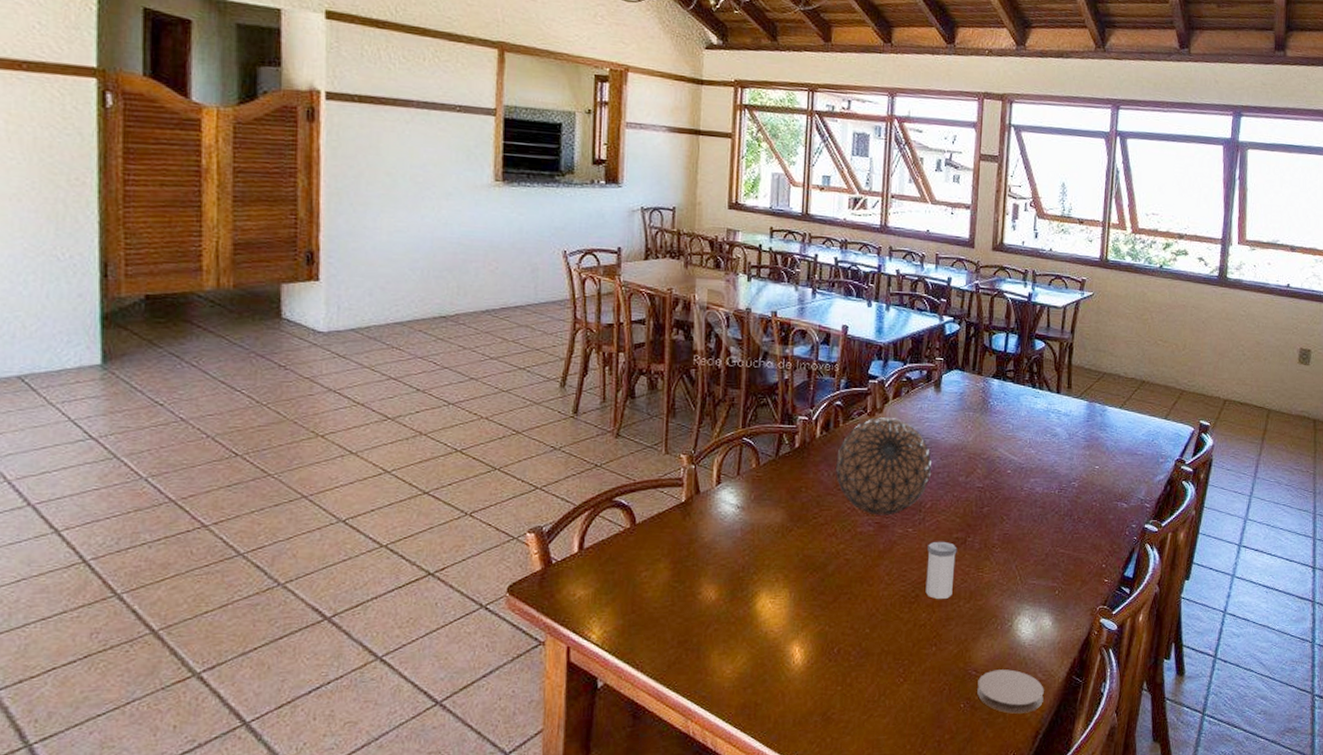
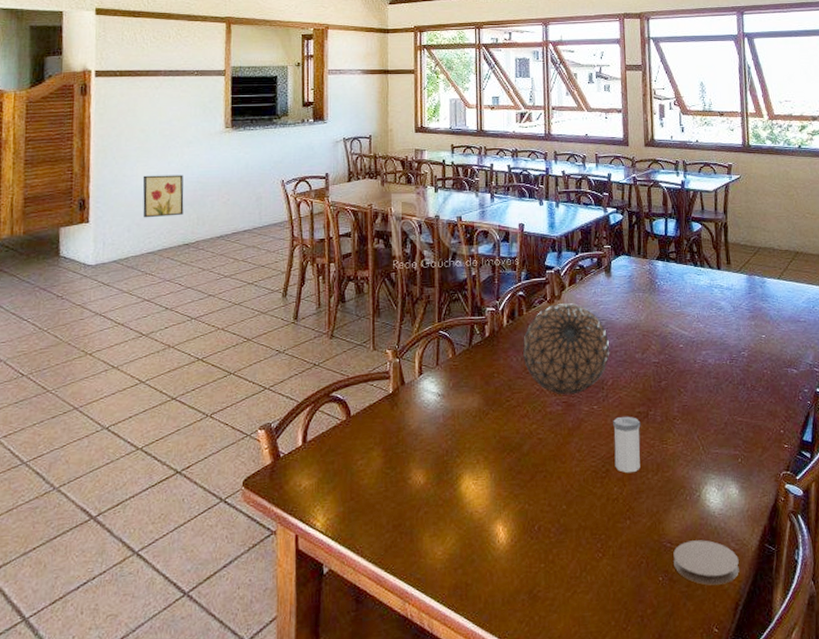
wall art: none [388,229,441,282] -> present [142,175,184,218]

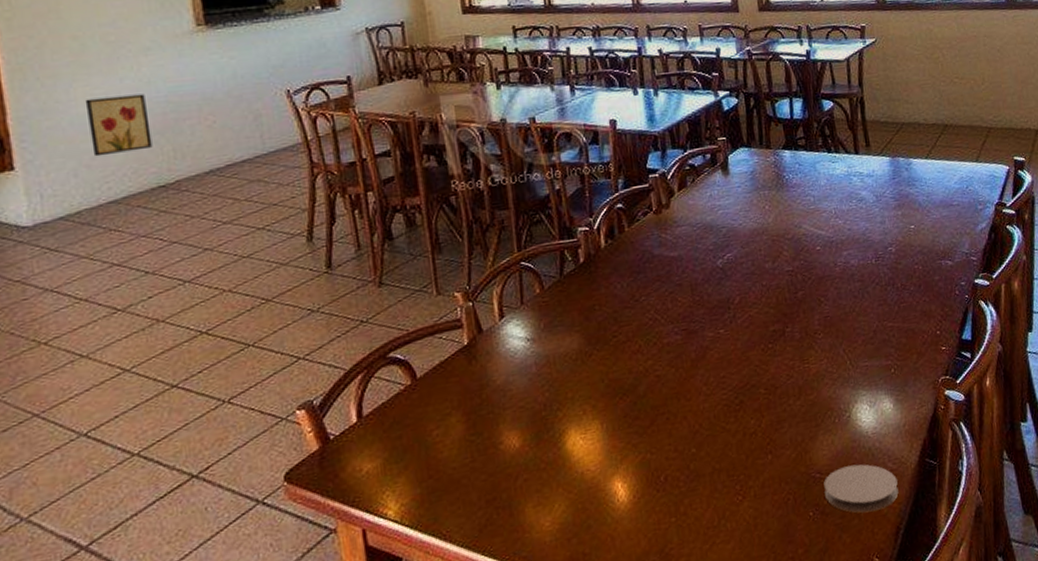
decorative ball: present [523,302,609,395] -> none [627,211,734,322]
salt shaker: present [613,416,641,473] -> none [744,336,780,402]

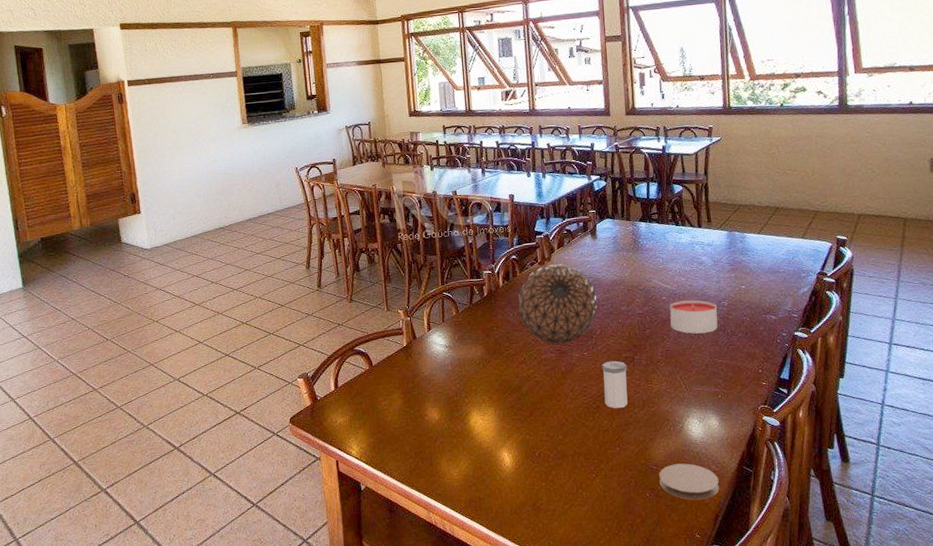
wall art: present [84,93,153,157] -> none [179,168,216,207]
decorative ball: none [627,211,734,322] -> present [518,263,597,344]
salt shaker: none [744,336,780,402] -> present [602,360,628,409]
candle: none [826,247,885,292] -> present [670,300,718,334]

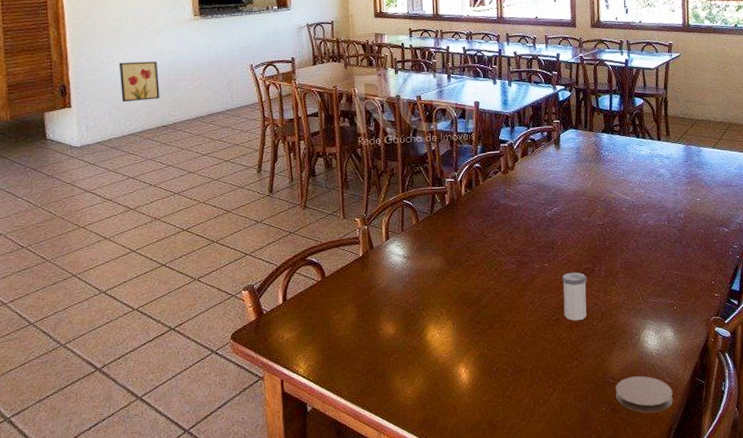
wall art: none [179,168,216,207] -> present [118,61,160,102]
decorative ball: present [518,263,597,344] -> none [480,173,559,255]
candle: present [670,300,718,334] -> none [629,212,674,246]

